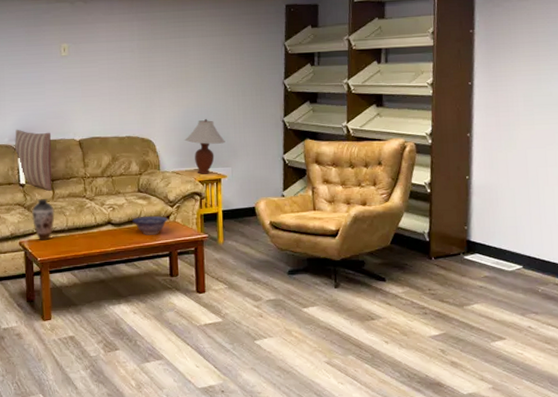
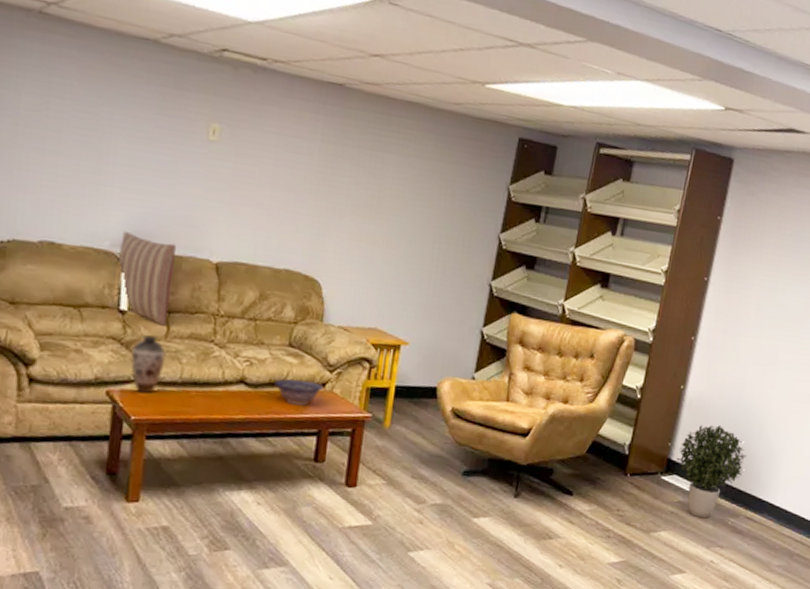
table lamp: present [185,119,225,174] -> none [362,265,414,337]
potted plant: none [475,206,543,289] -> present [676,425,747,519]

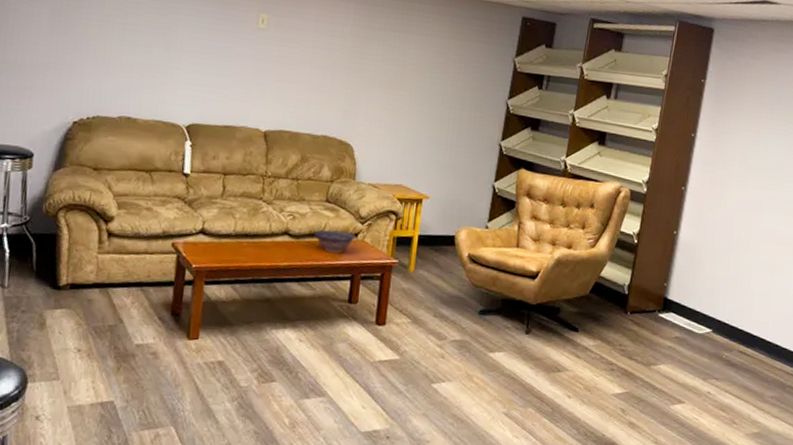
pillow: present [119,231,177,326] -> none [183,106,232,186]
decorative vase: present [130,335,166,394] -> none [192,194,222,245]
potted plant: present [676,425,747,519] -> none [672,266,737,353]

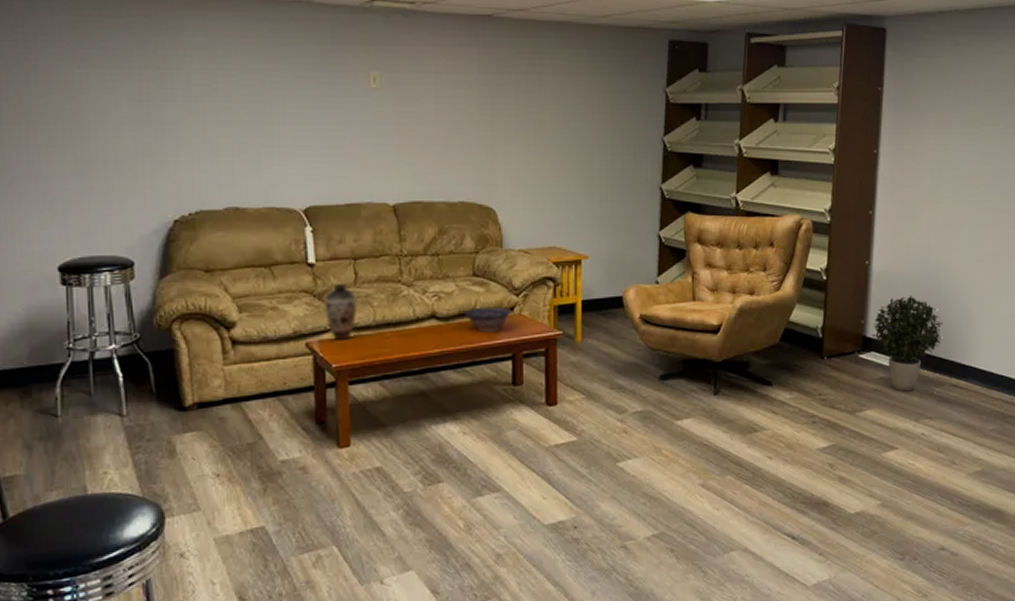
decorative vase: none [192,194,222,245] -> present [323,284,357,341]
potted plant: none [672,266,737,353] -> present [872,296,943,392]

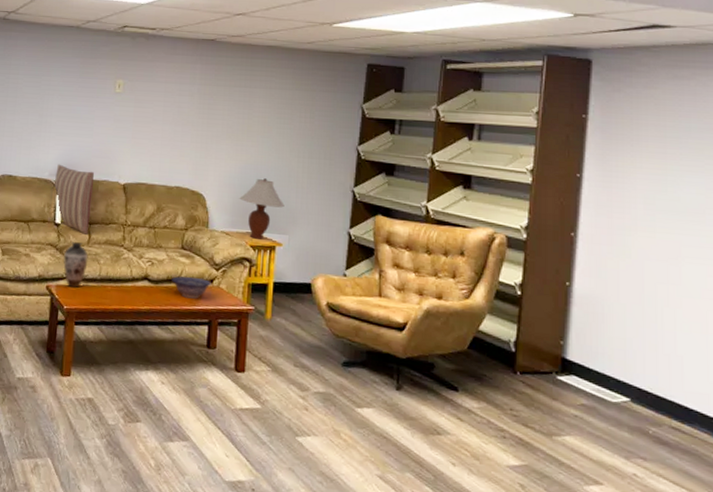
pillow: none [301,187,355,273] -> present [54,164,95,235]
table lamp: none [536,182,588,254] -> present [239,178,285,240]
potted plant: present [872,296,943,392] -> none [572,323,660,426]

